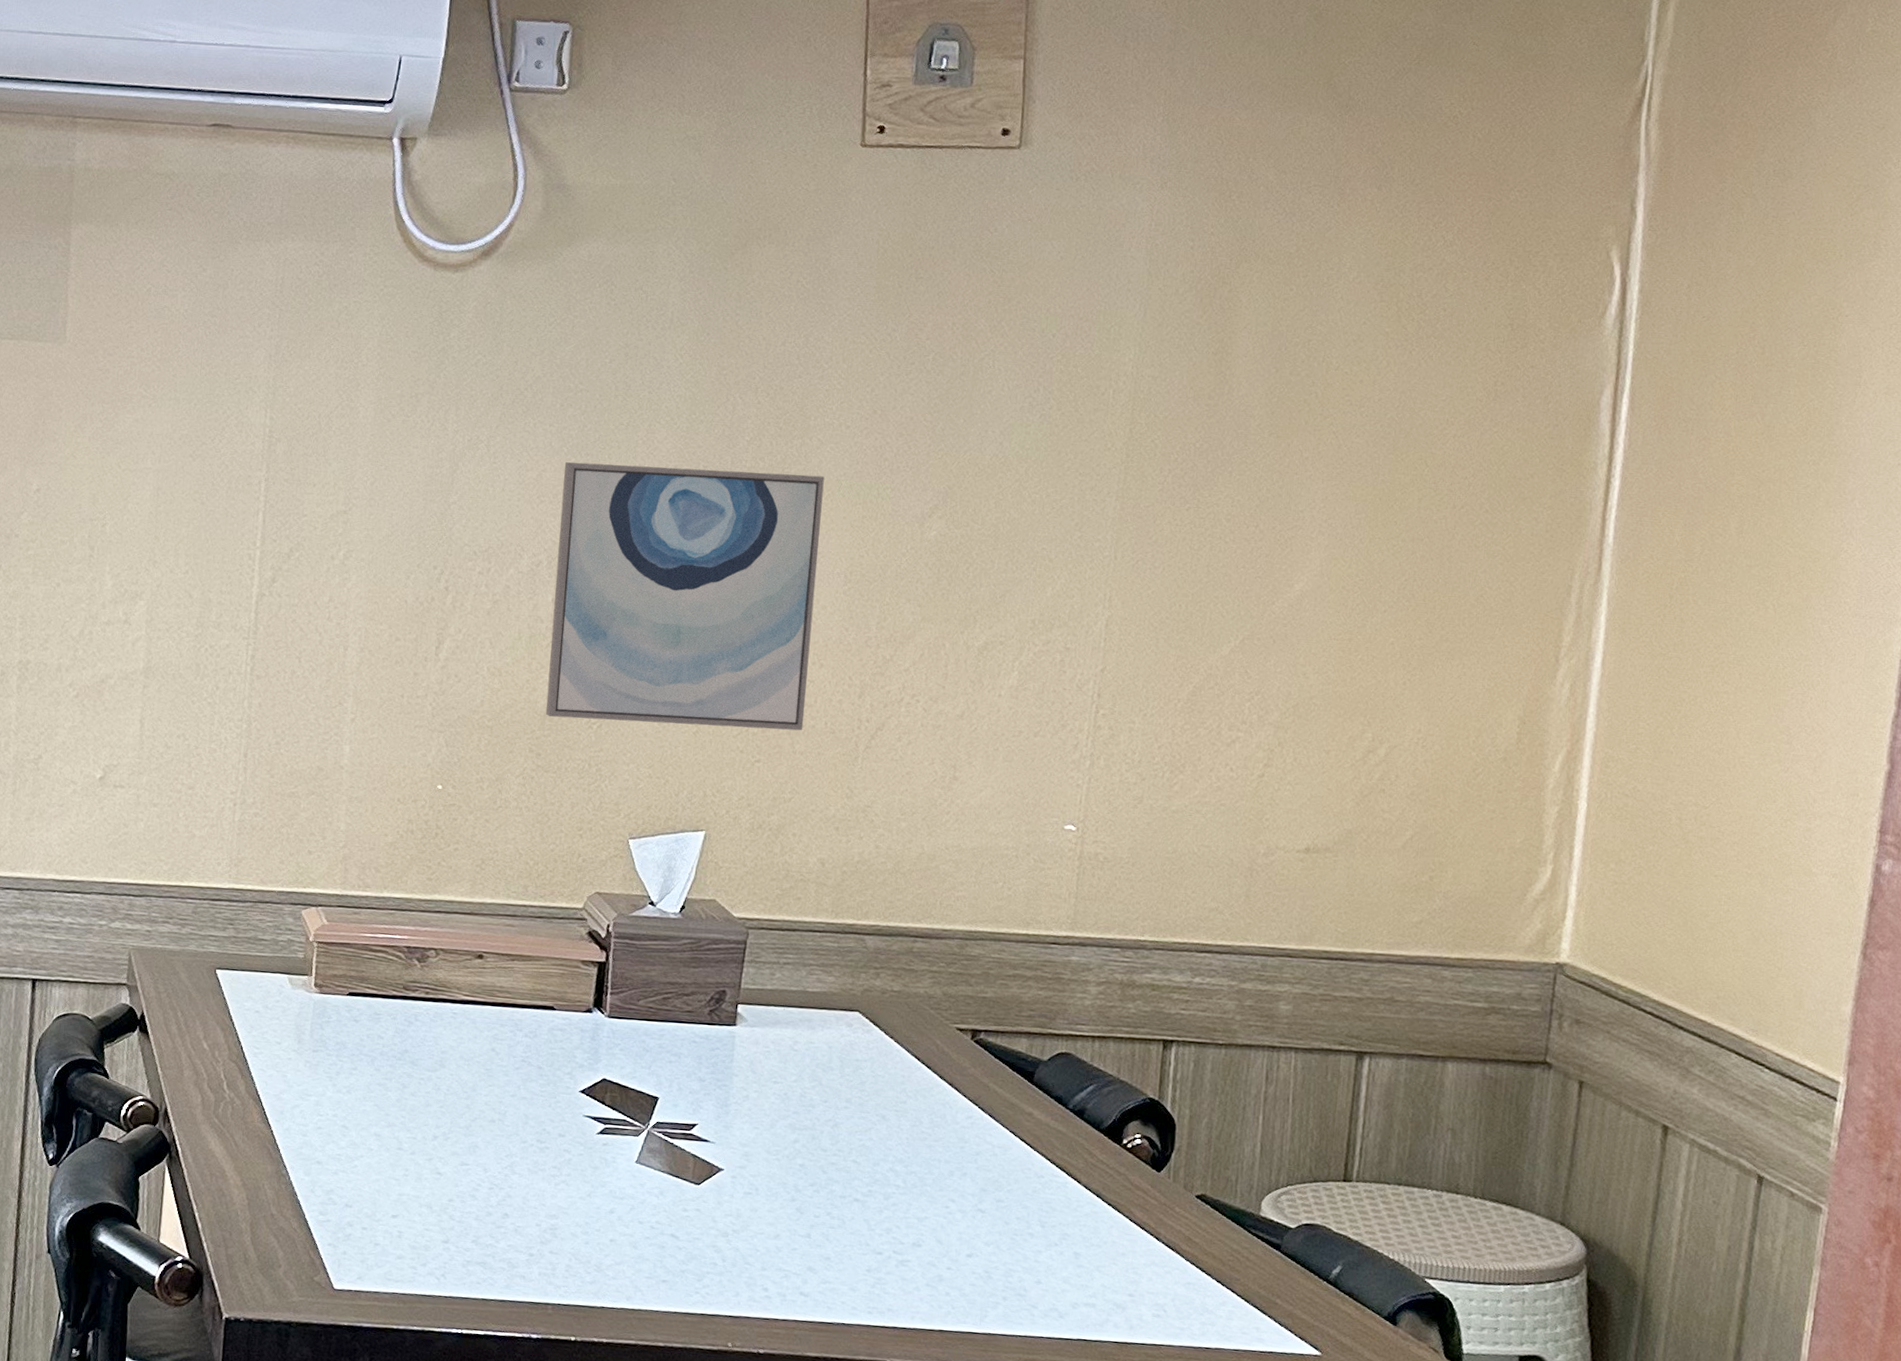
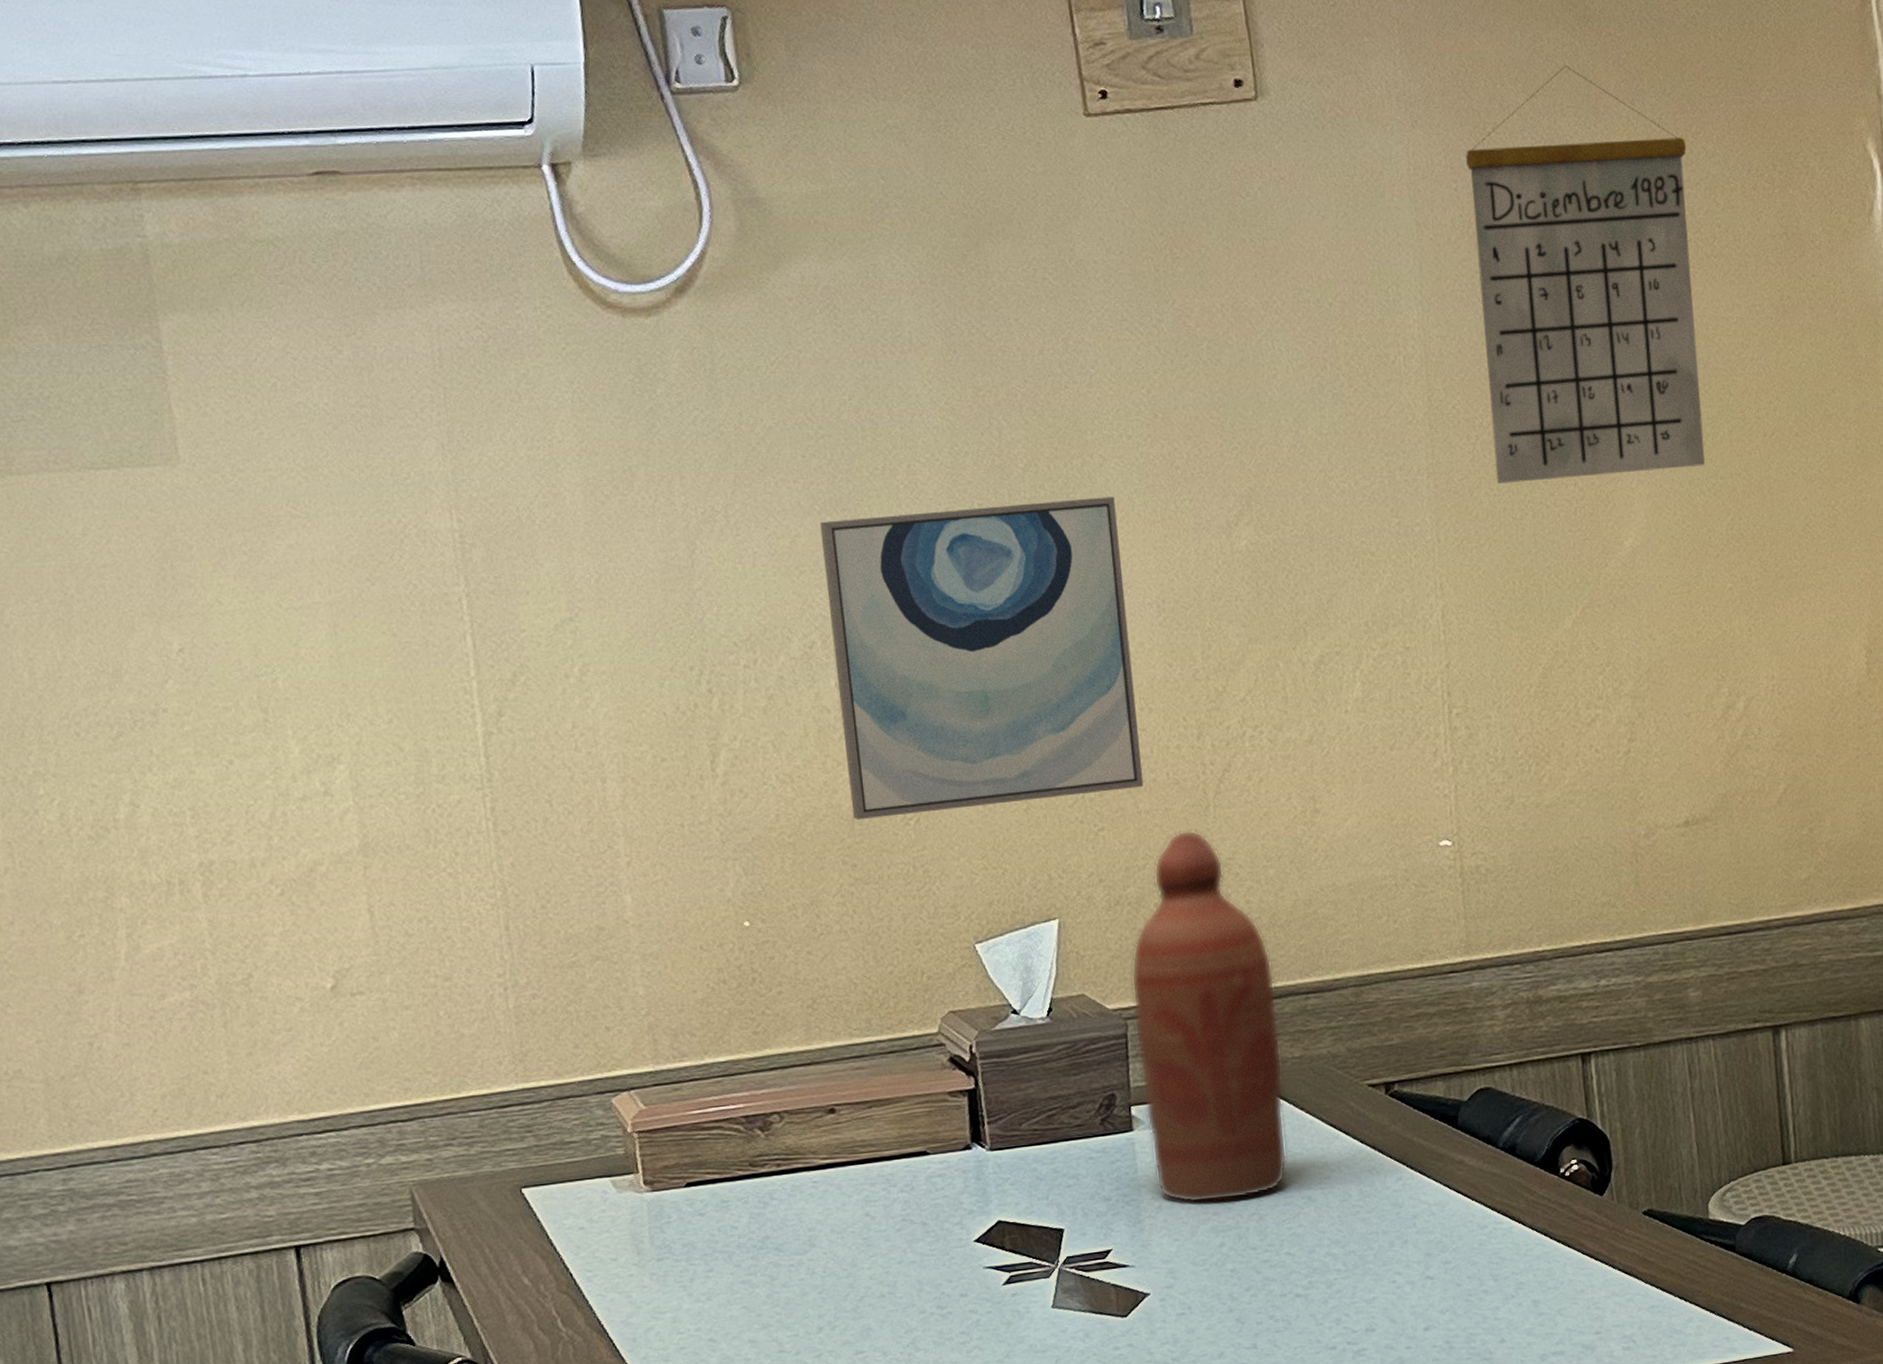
bottle: none [748,774,889,1105] -> present [1131,830,1287,1204]
calendar: none [1181,148,1426,527] -> present [1466,65,1706,484]

